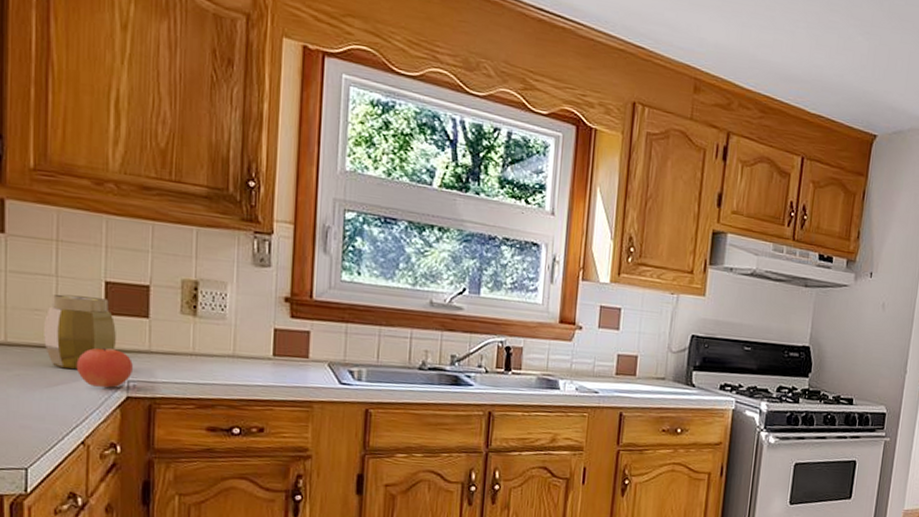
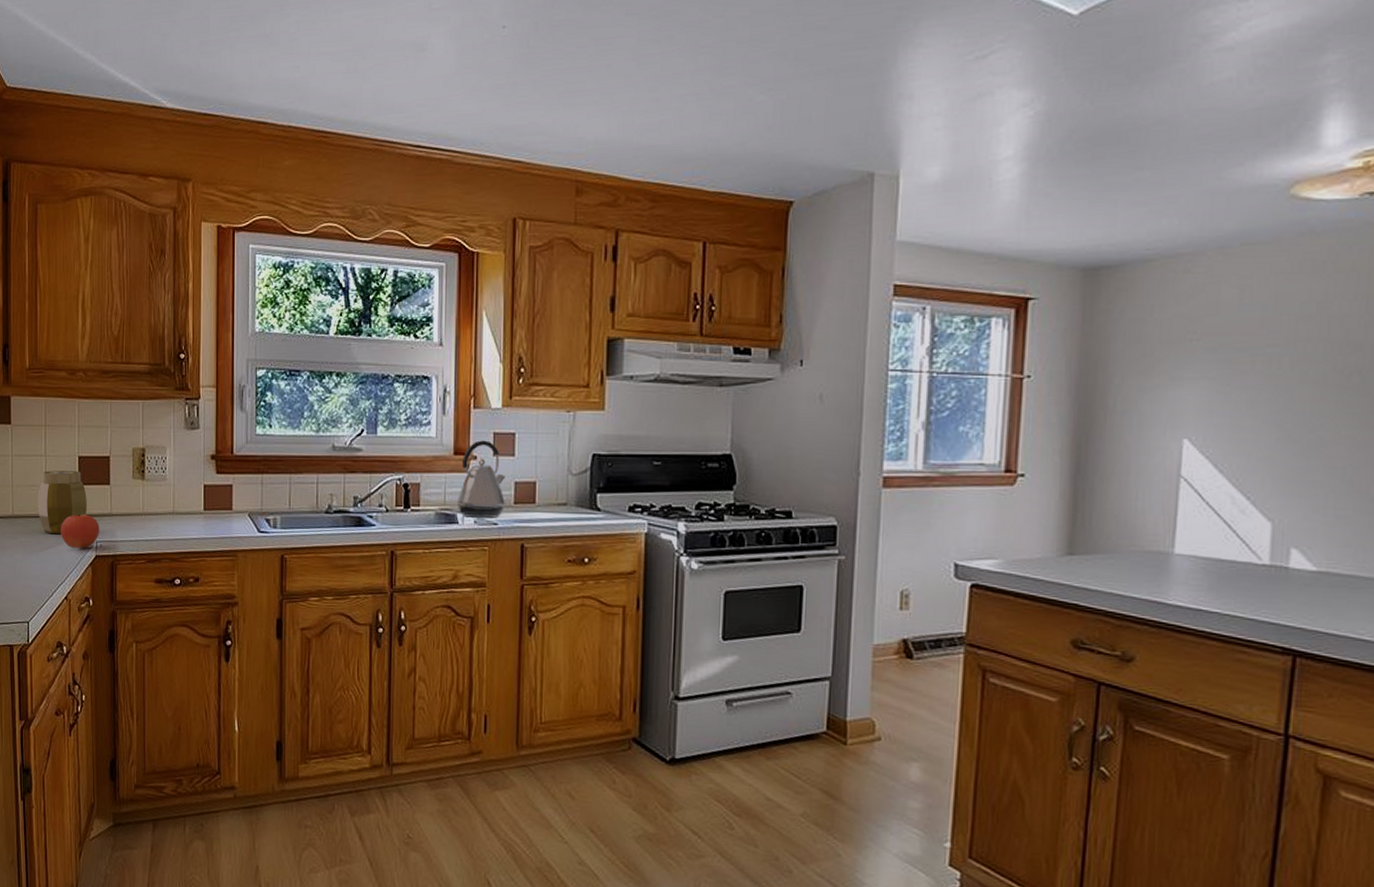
kettle: none [560,311,609,387] -> present [458,440,505,518]

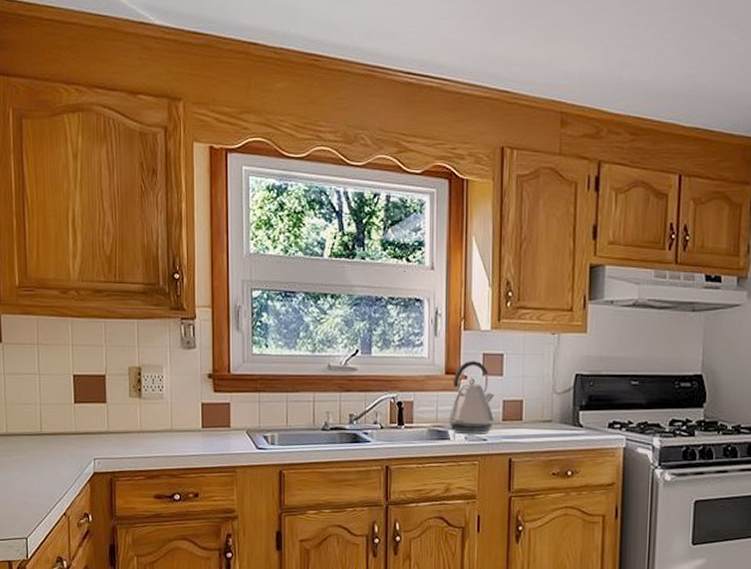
jar: present [38,470,87,535] -> none [32,389,84,452]
fruit: present [60,514,99,549] -> none [56,432,97,467]

